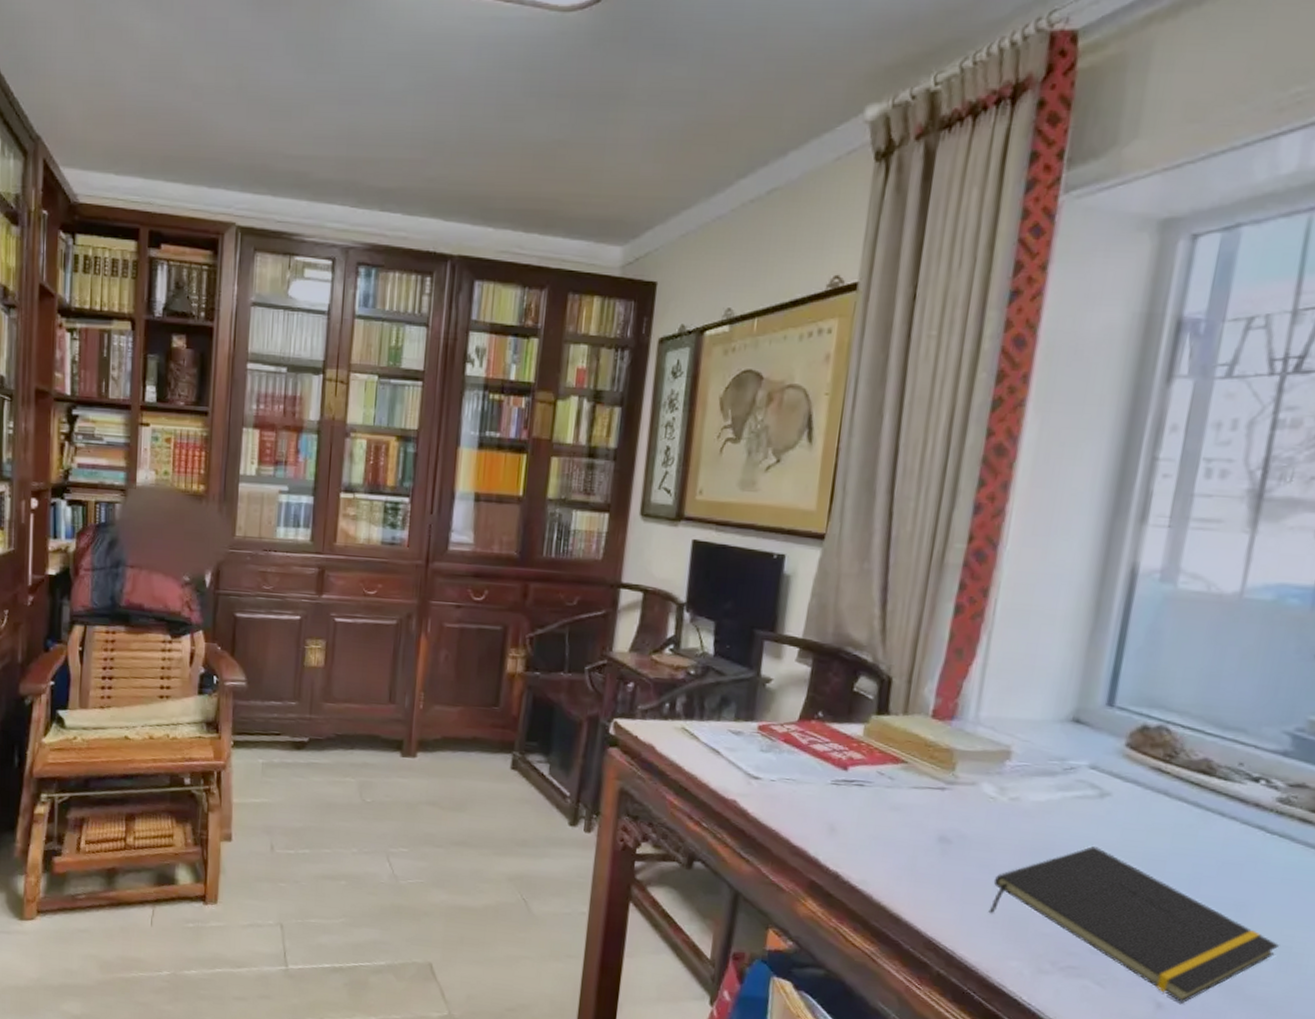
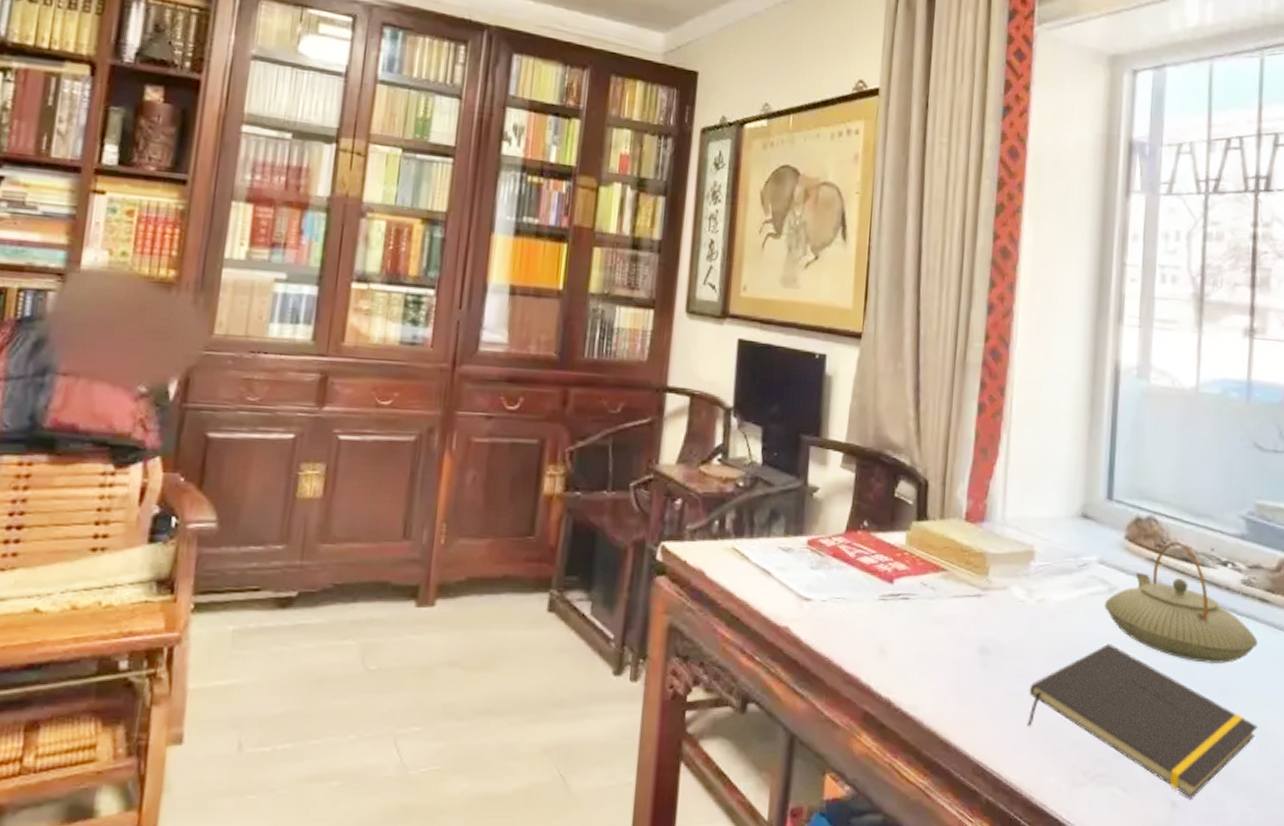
teapot: none [1093,752,1291,880] -> present [1105,541,1258,665]

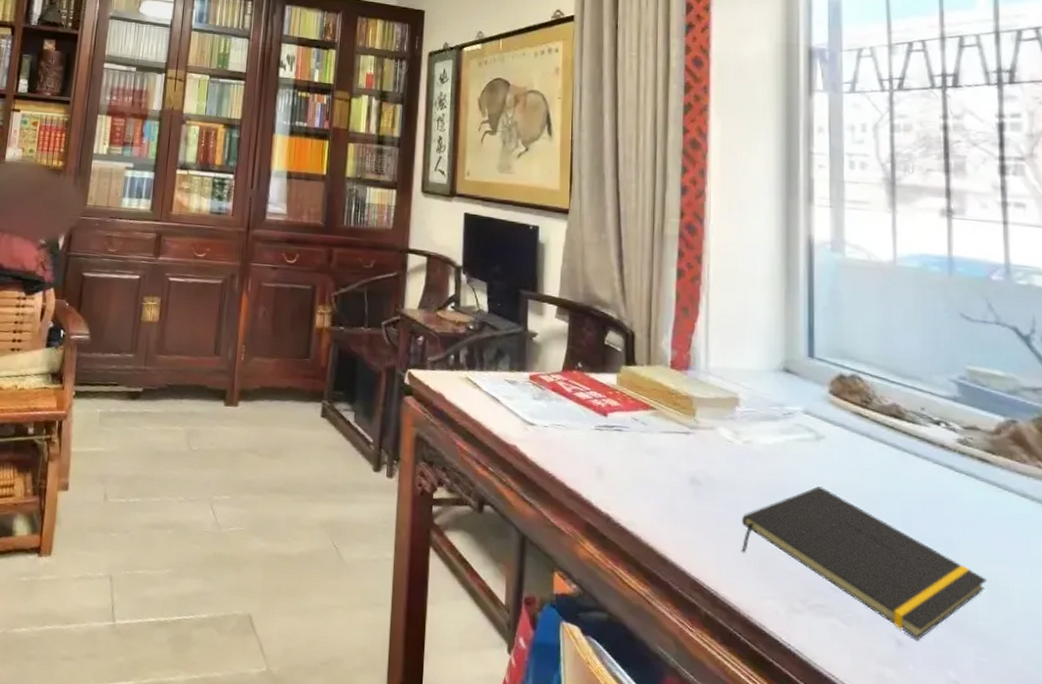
teapot: present [1105,541,1258,665] -> none [813,399,980,516]

